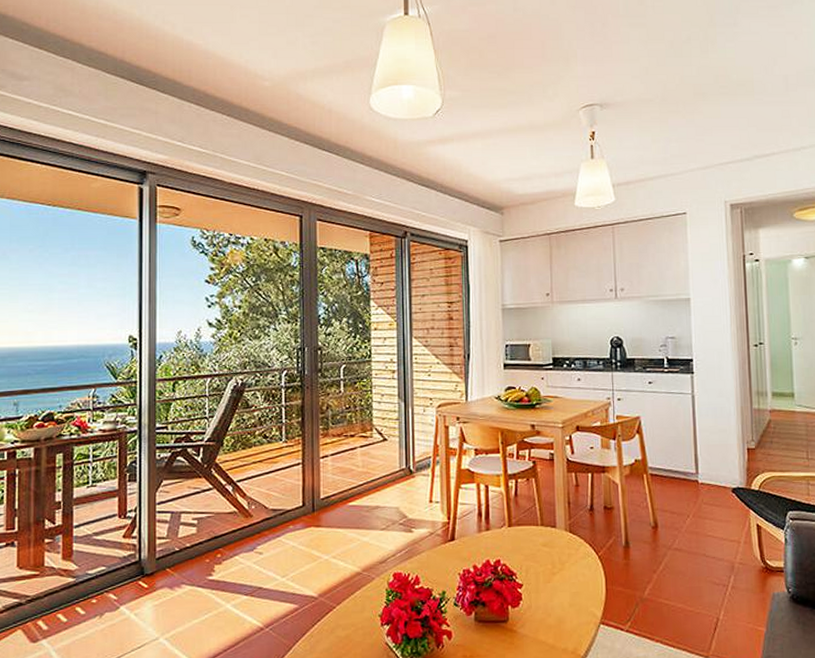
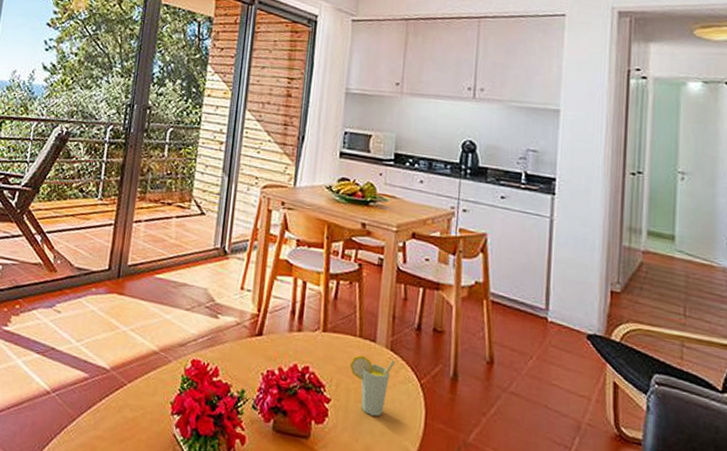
cup: none [536,540,575,591] -> present [350,355,396,416]

